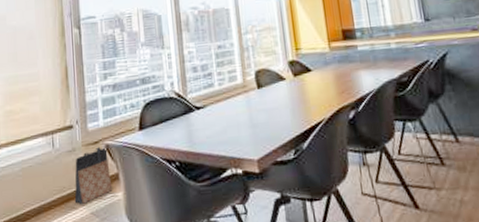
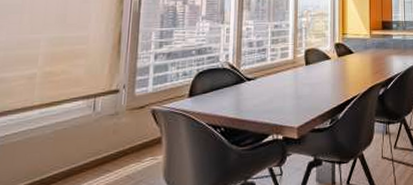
bag: present [74,146,113,204] -> none [110,111,154,167]

